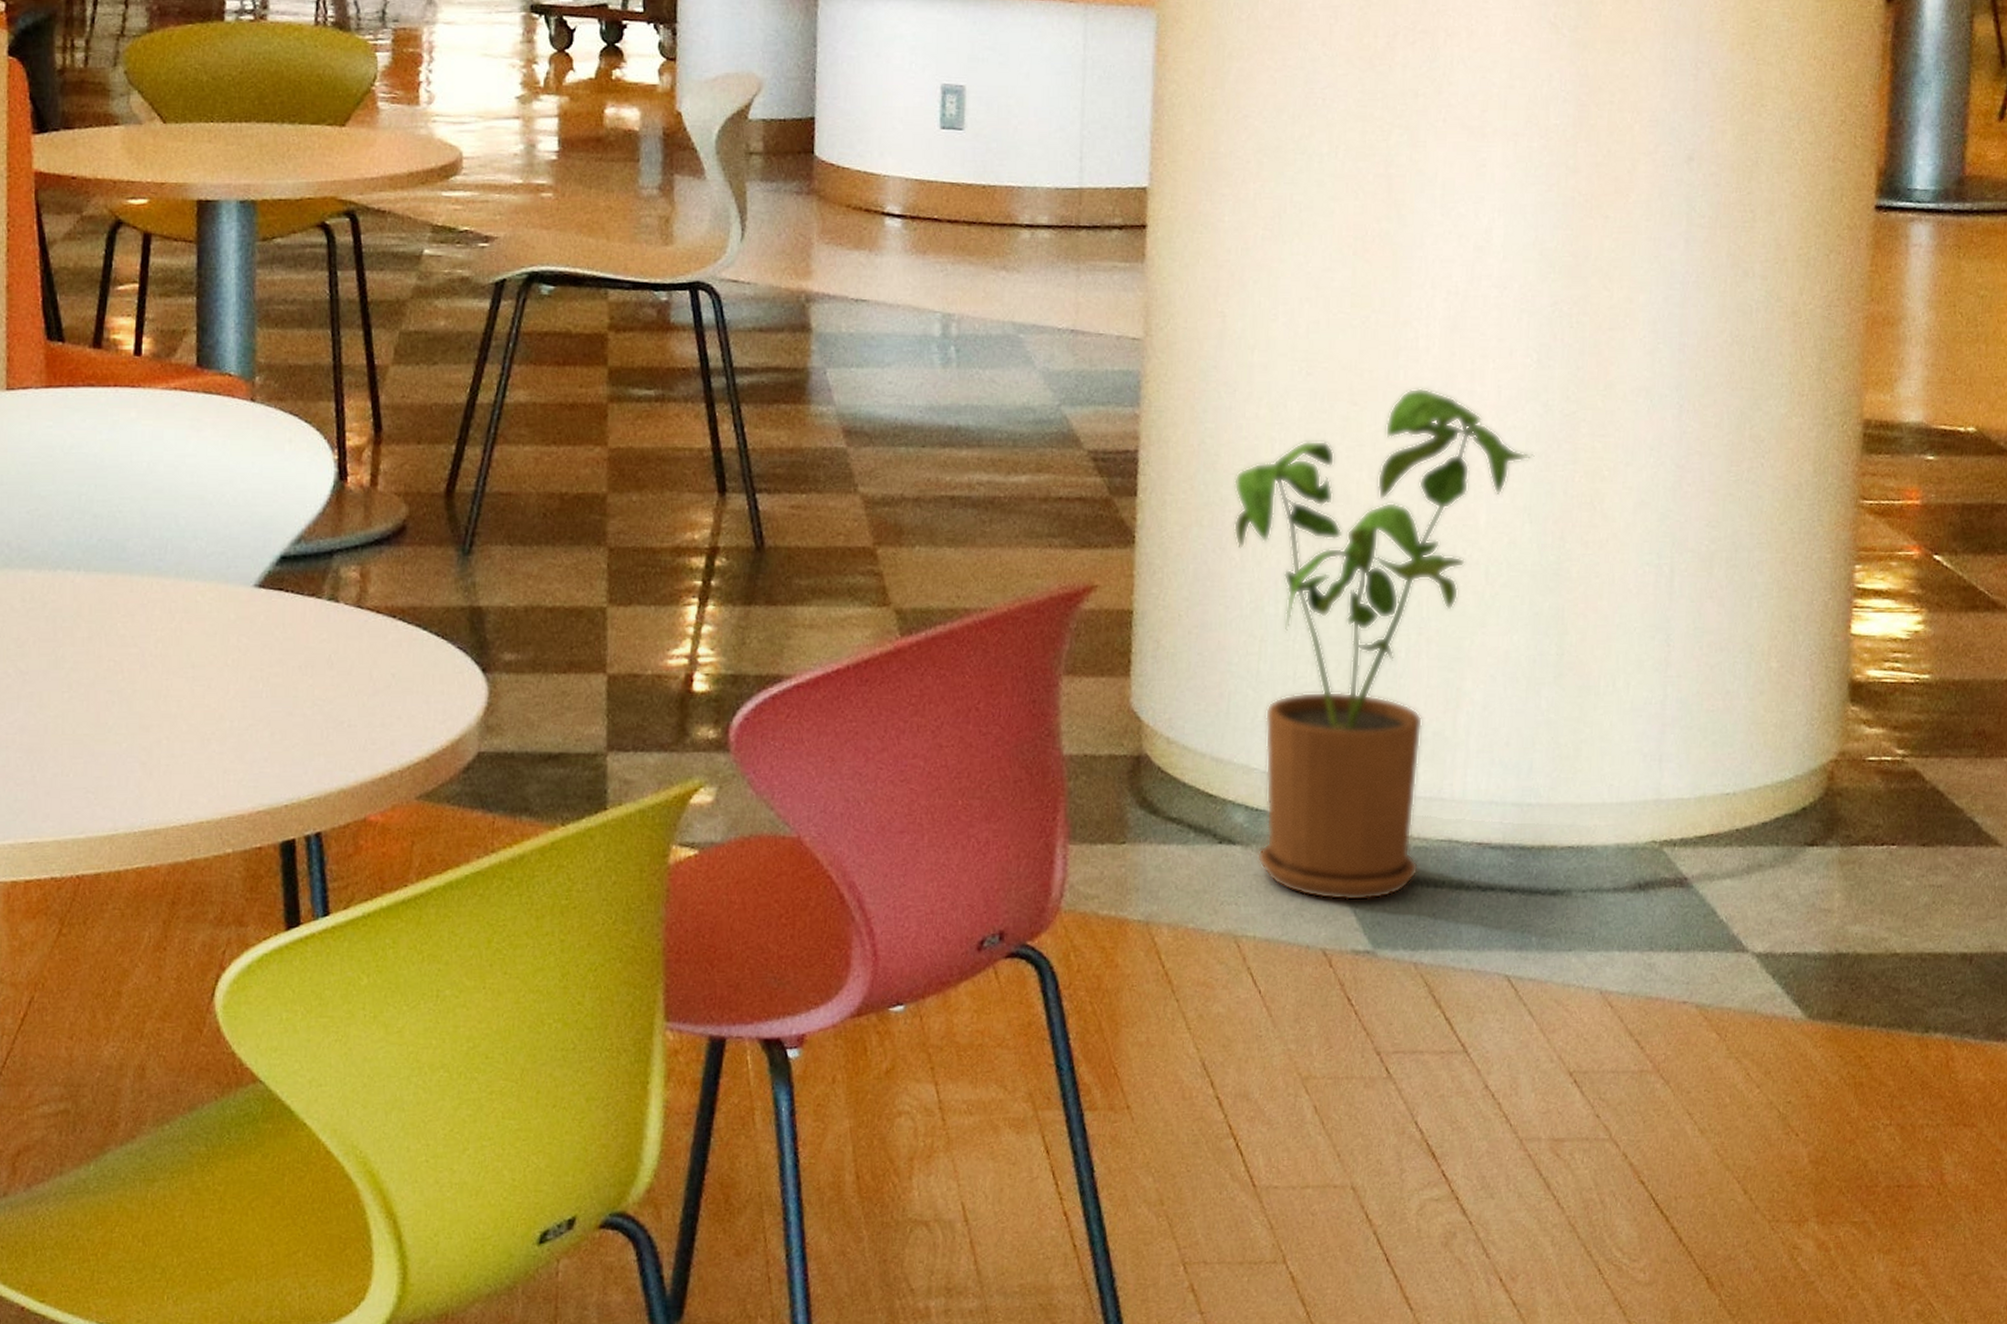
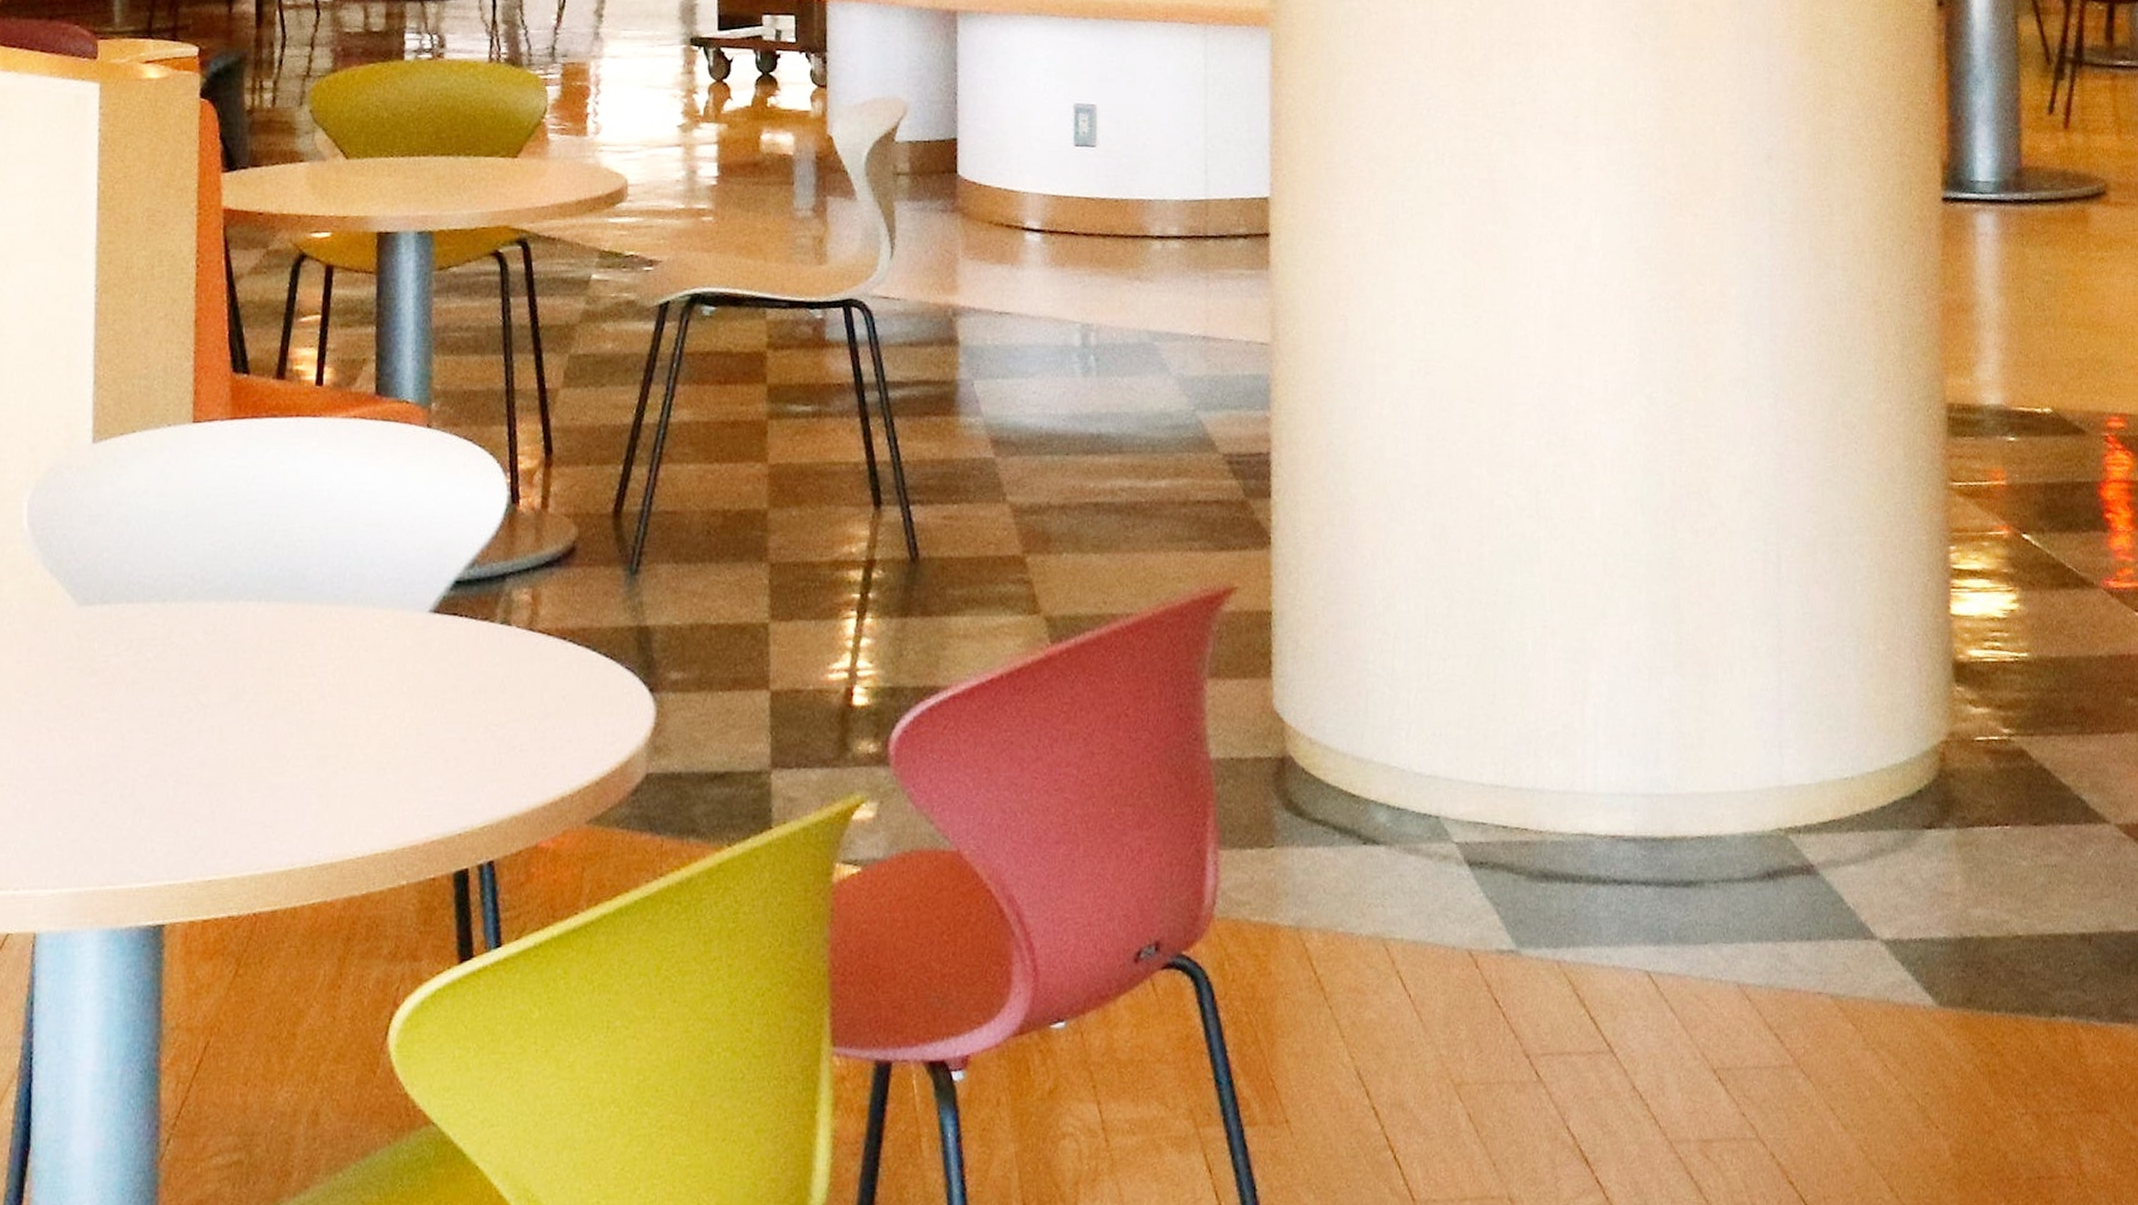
house plant: present [1233,388,1535,901] -> none [1362,384,1643,900]

